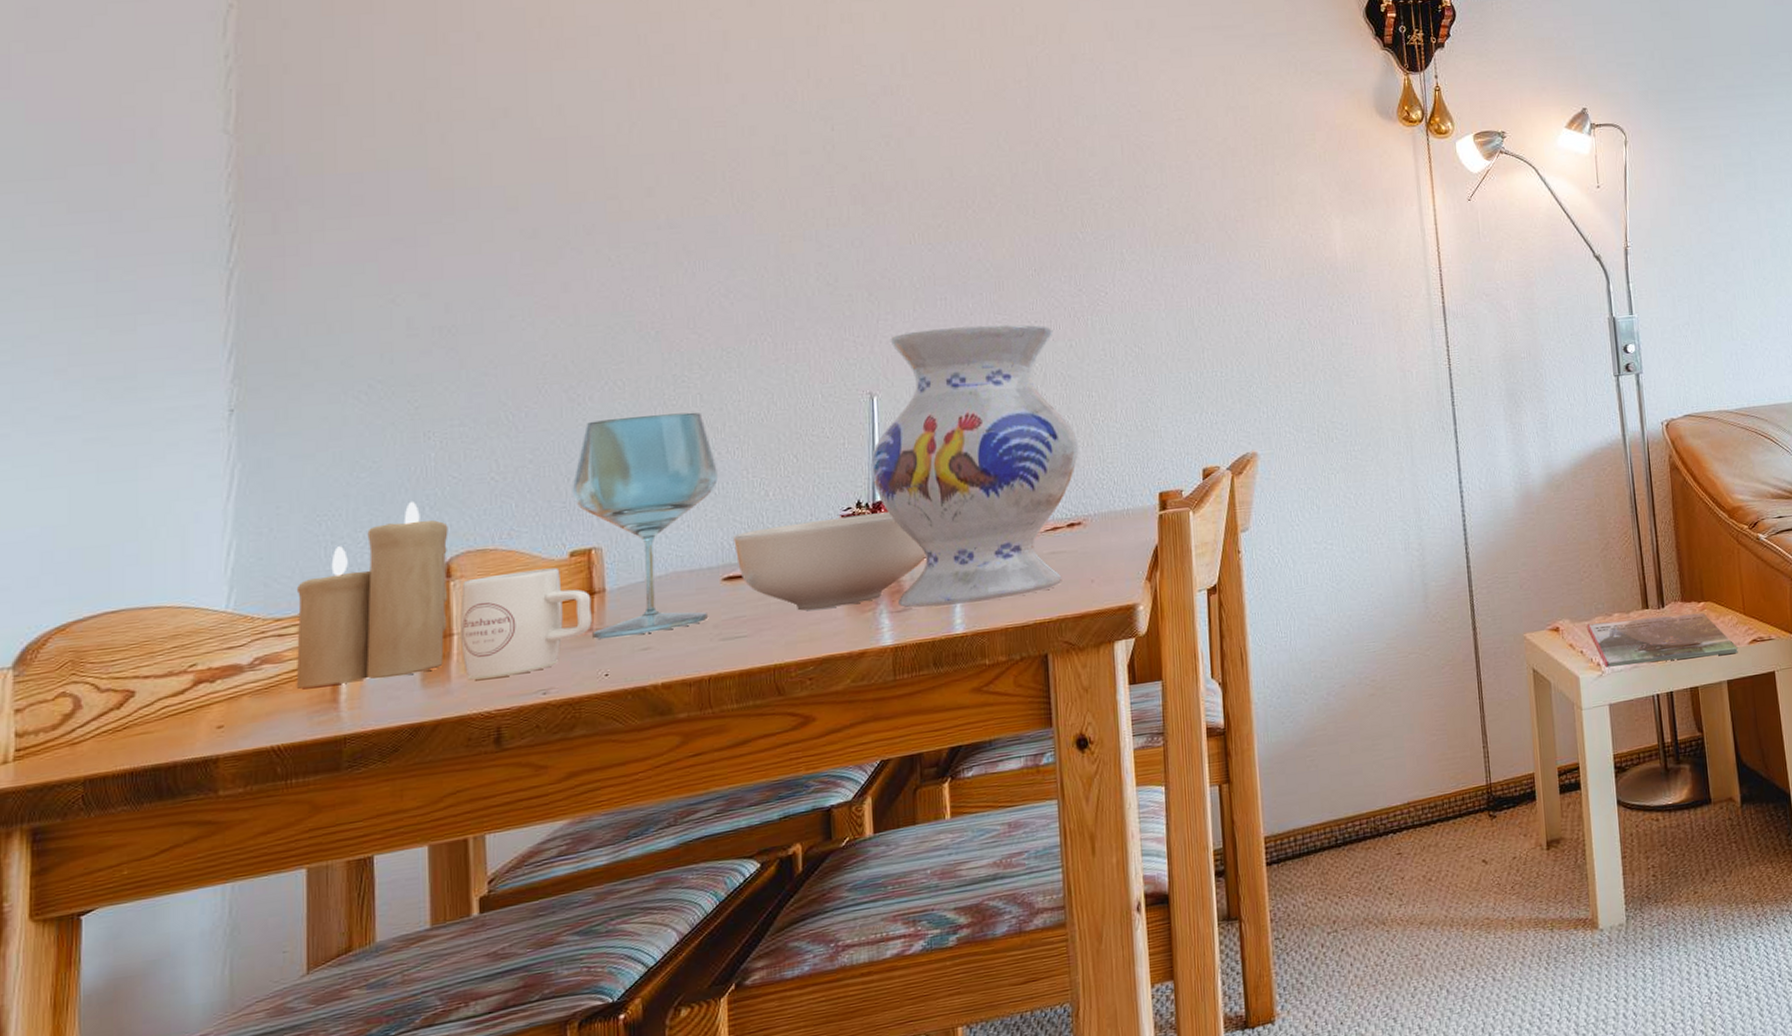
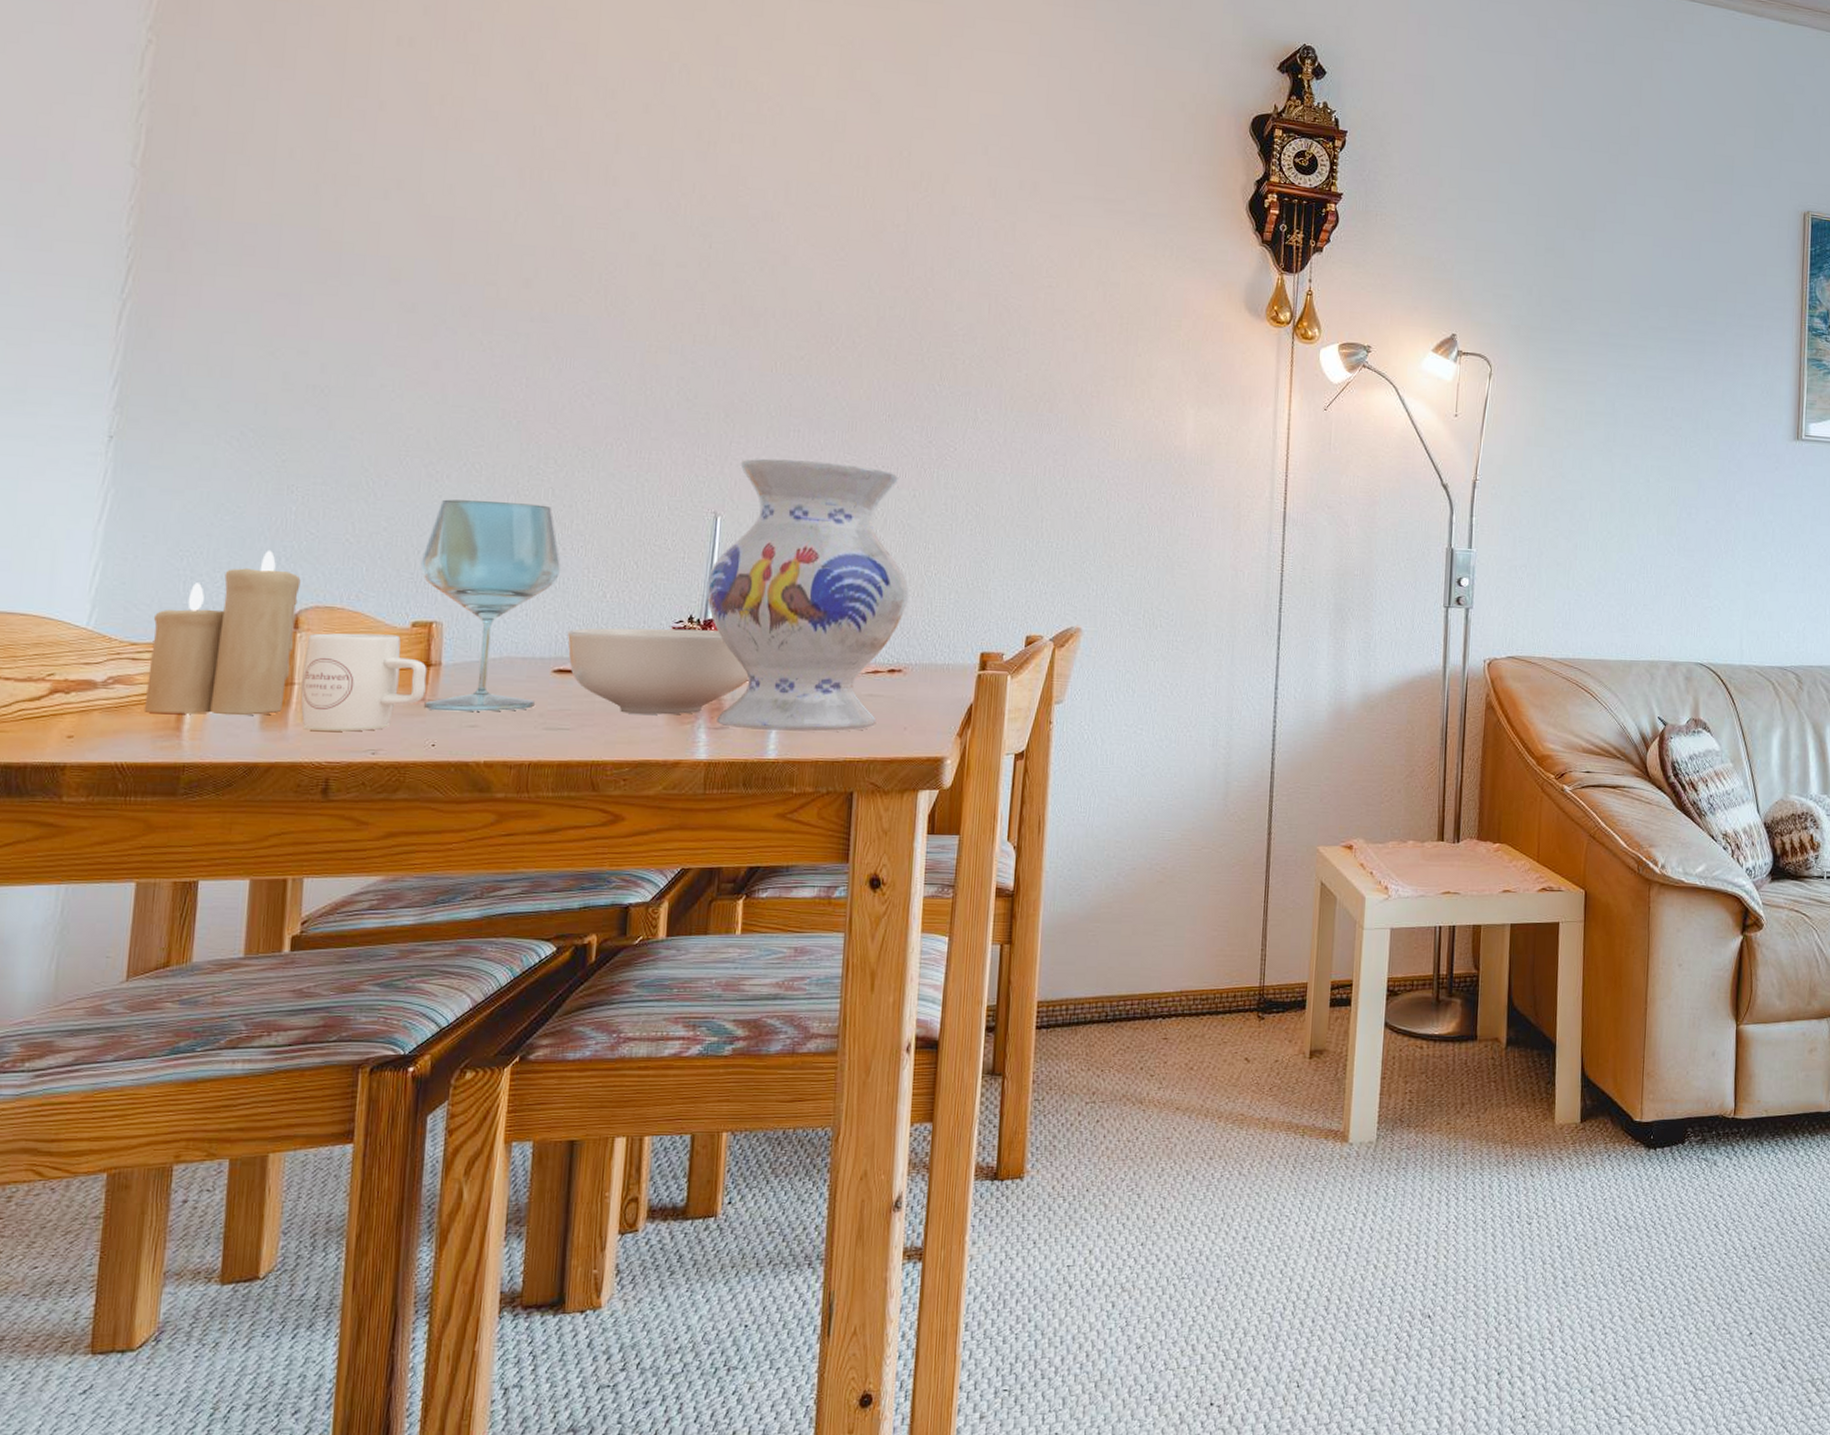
magazine: present [1587,612,1738,667] -> none [1380,847,1526,898]

